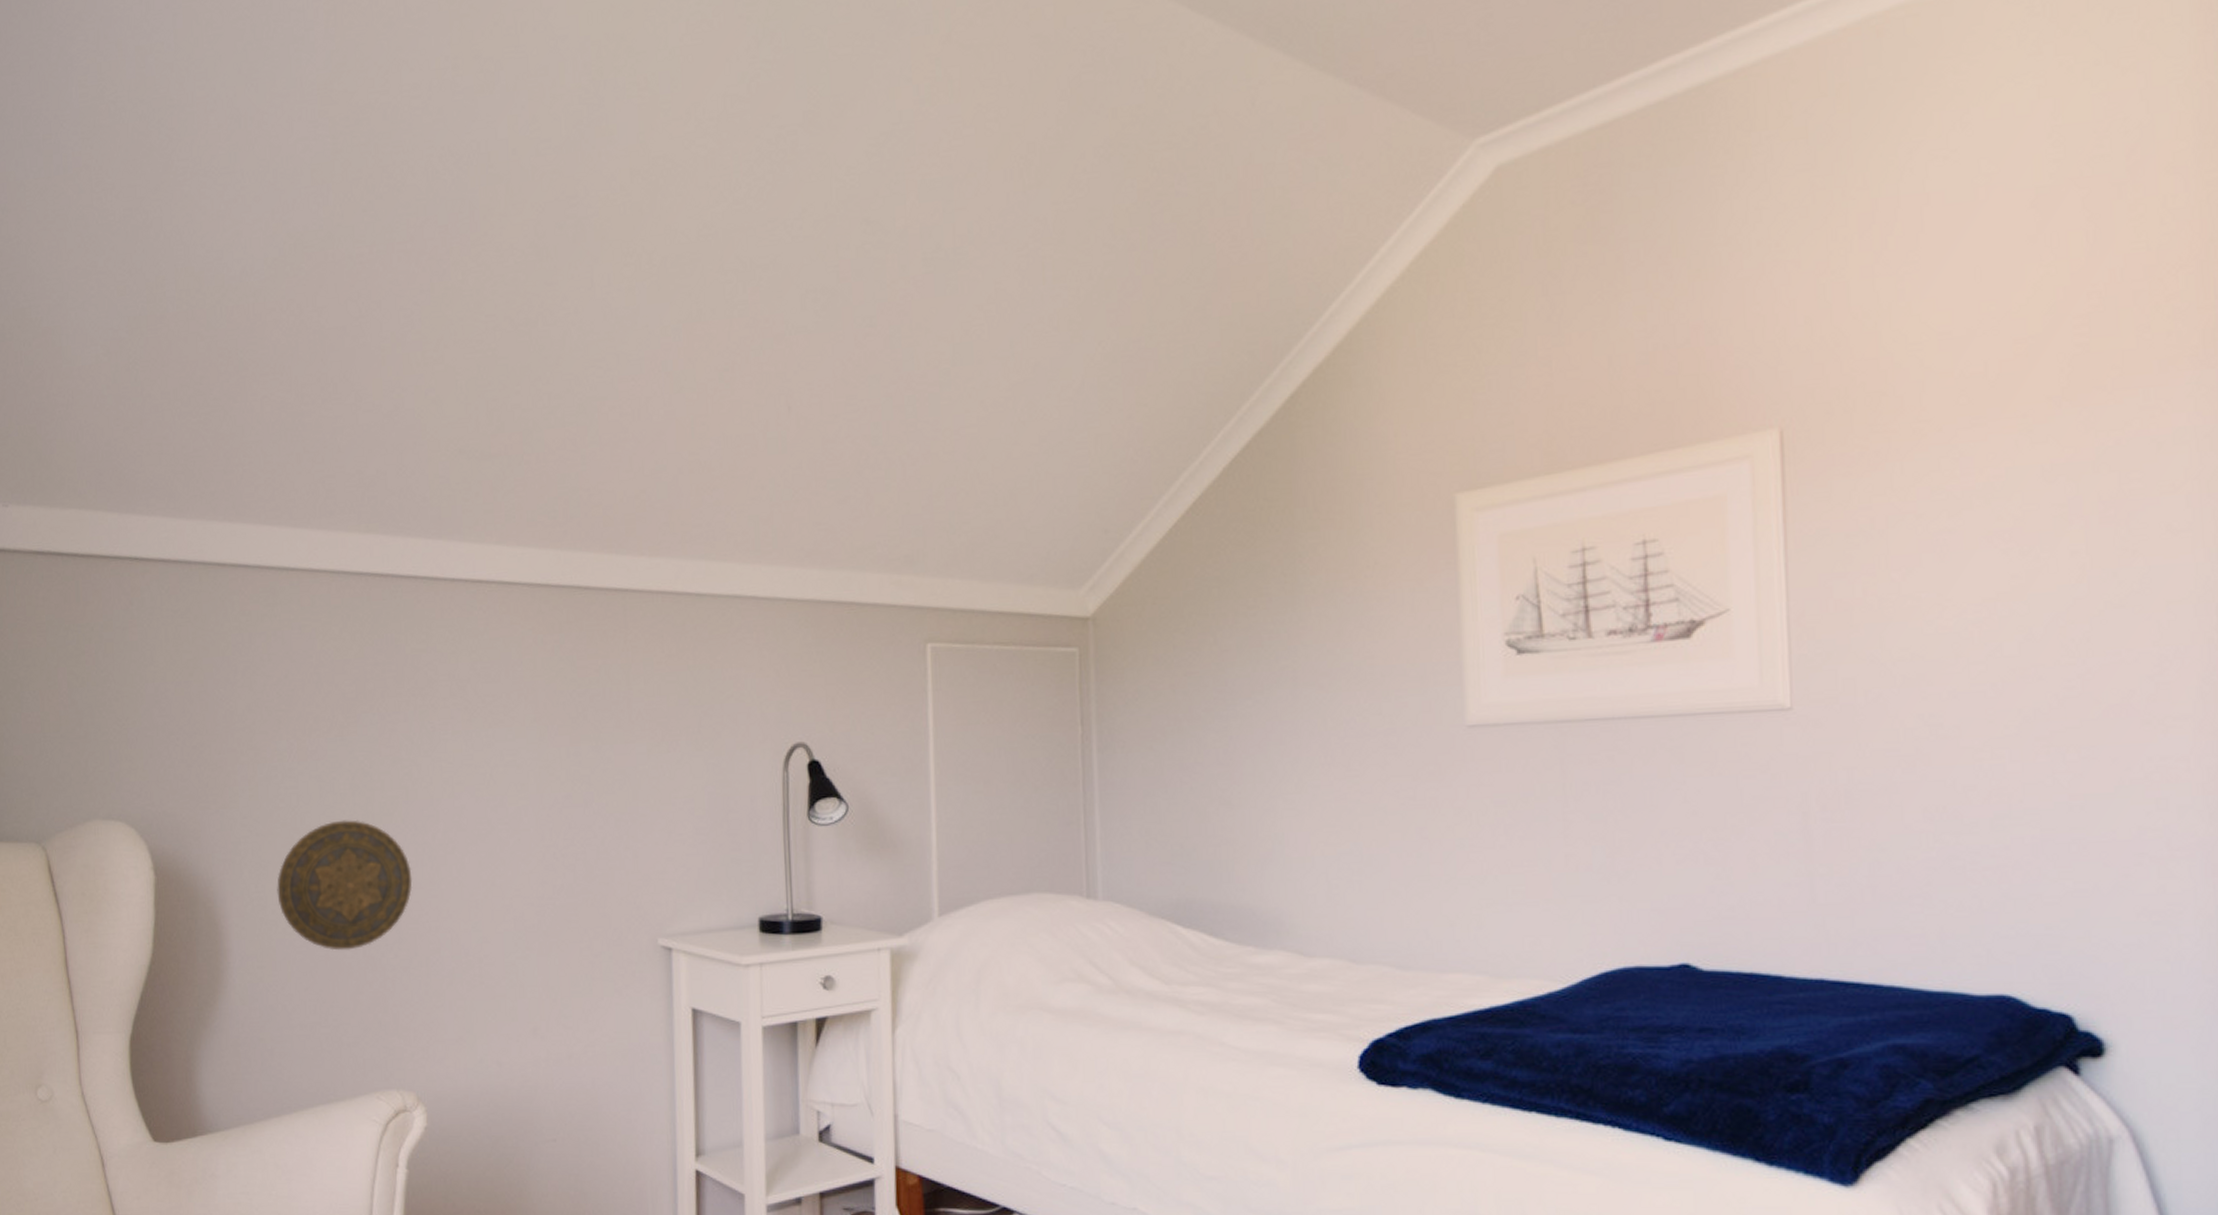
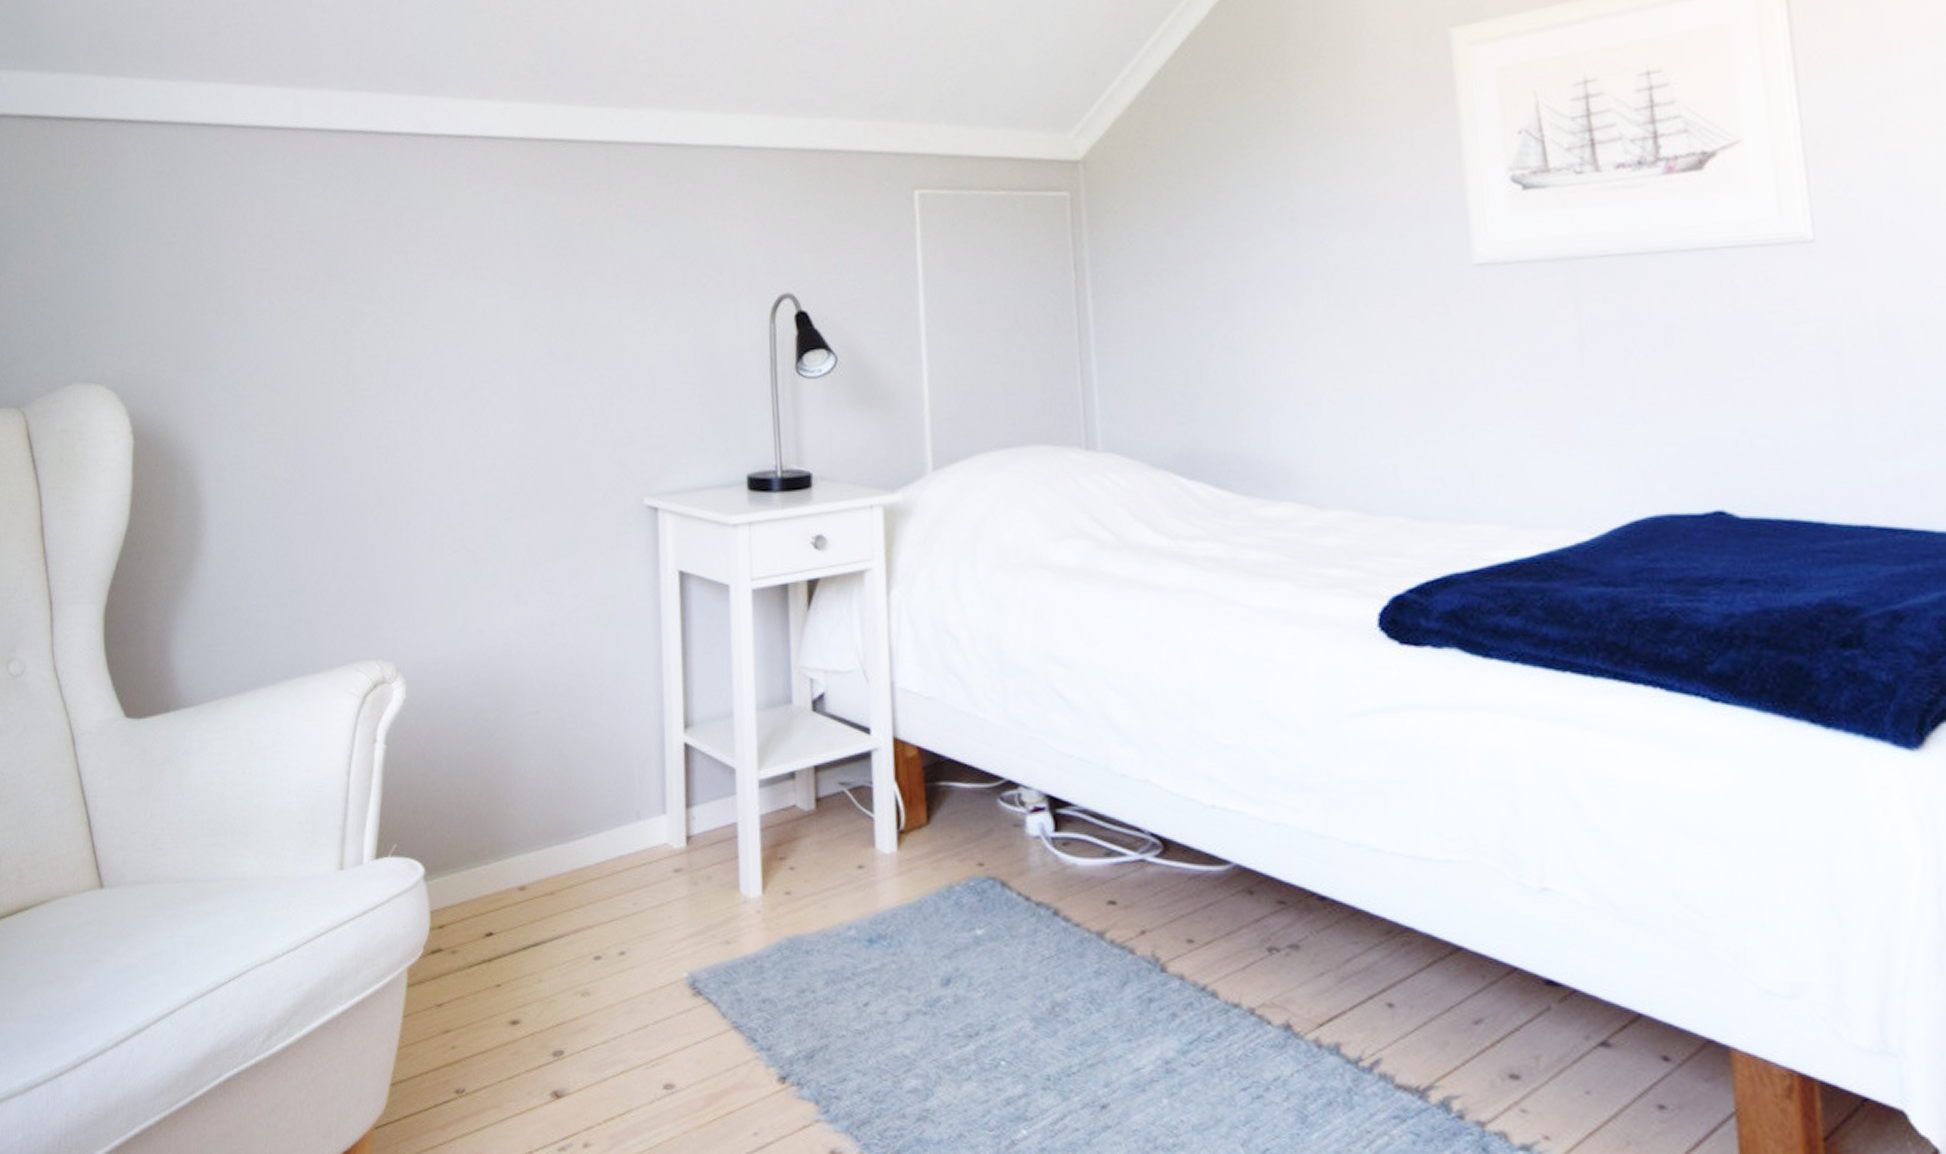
decorative plate: present [277,819,413,951] -> none [256,379,394,515]

